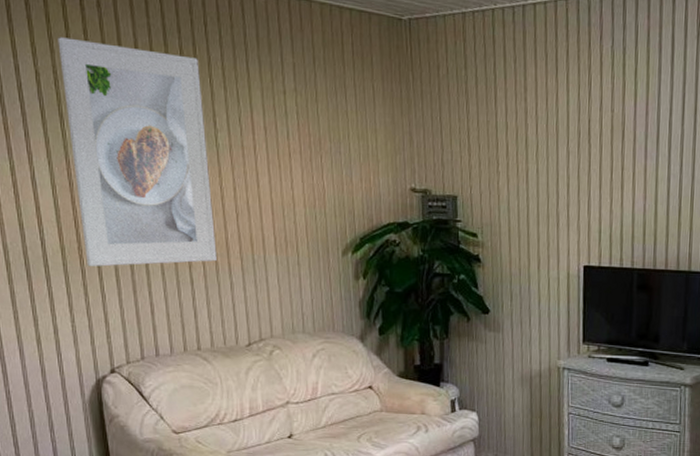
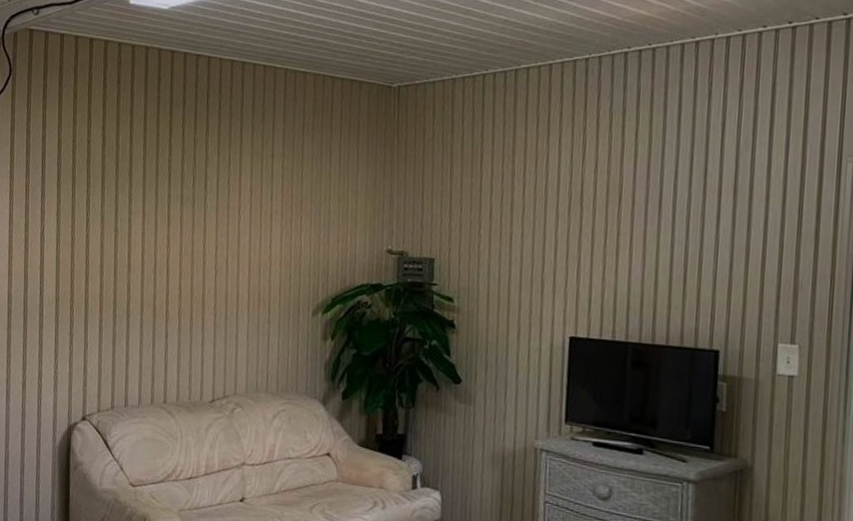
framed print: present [58,37,217,267] -> none [75,110,198,317]

